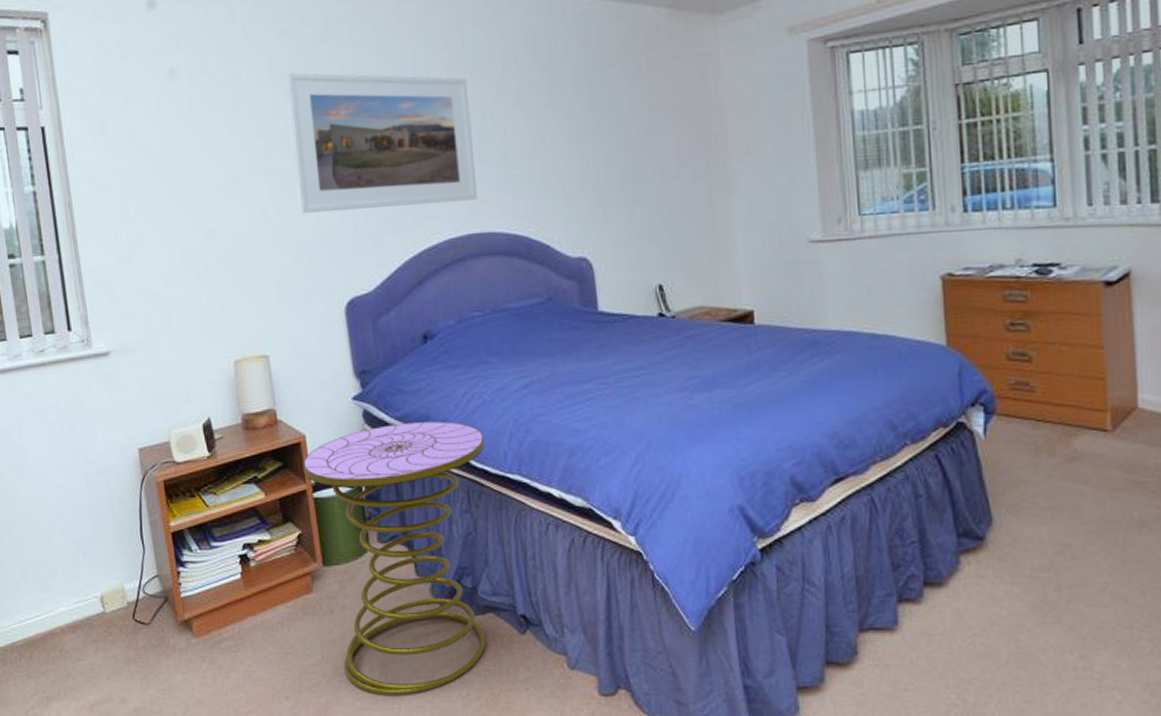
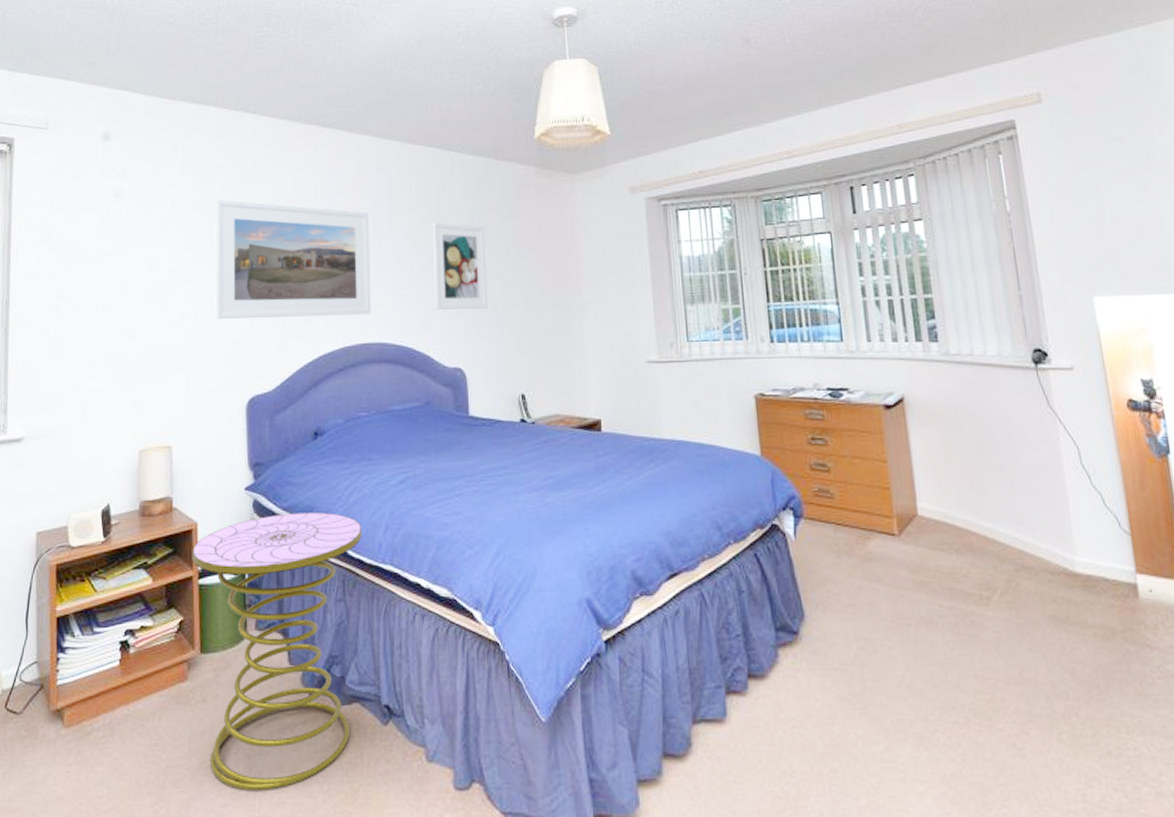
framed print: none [543,85,615,191] -> present [432,222,488,310]

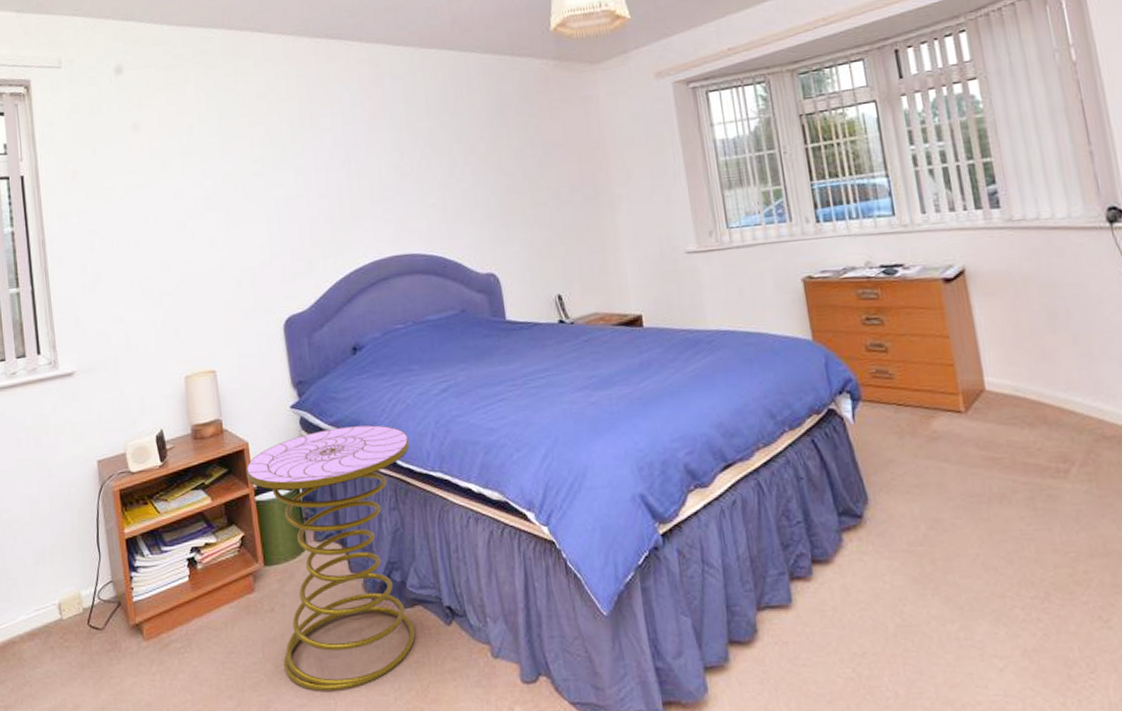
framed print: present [214,199,372,320] -> none [232,122,399,244]
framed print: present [432,222,488,310] -> none [452,126,516,216]

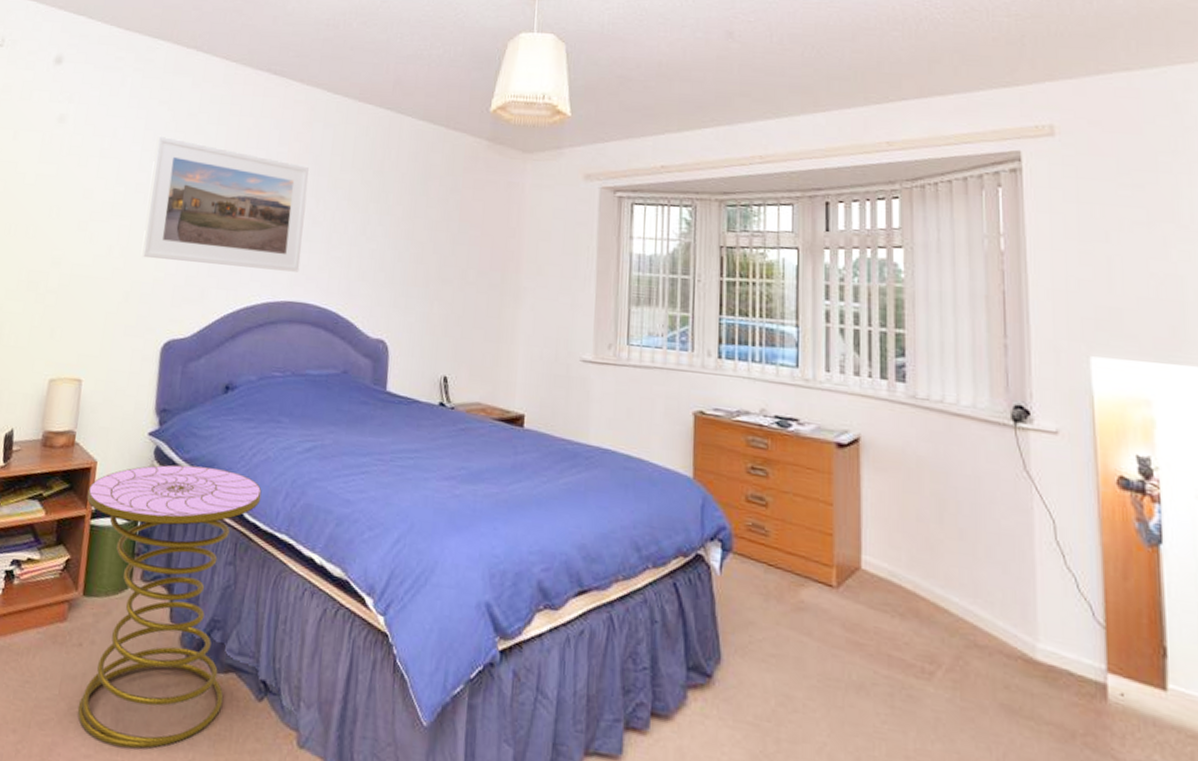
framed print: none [232,122,399,244] -> present [140,135,309,272]

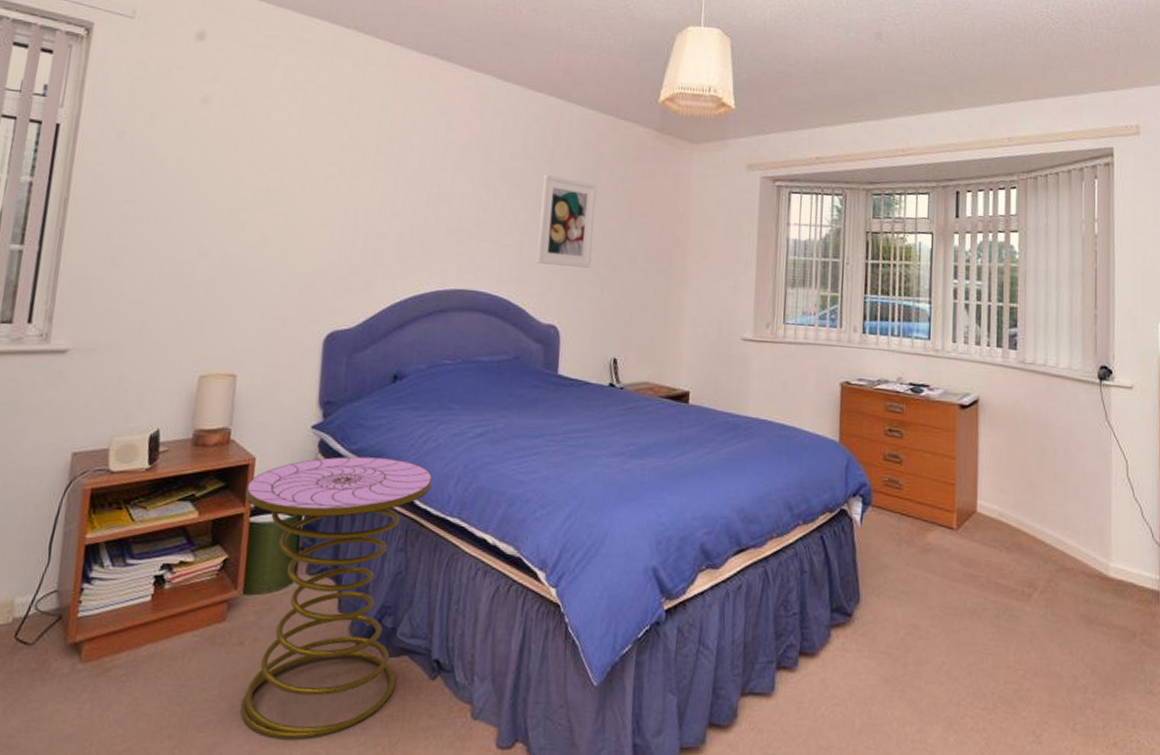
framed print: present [140,135,309,272] -> none [299,119,478,260]
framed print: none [365,185,426,282] -> present [536,173,597,268]

